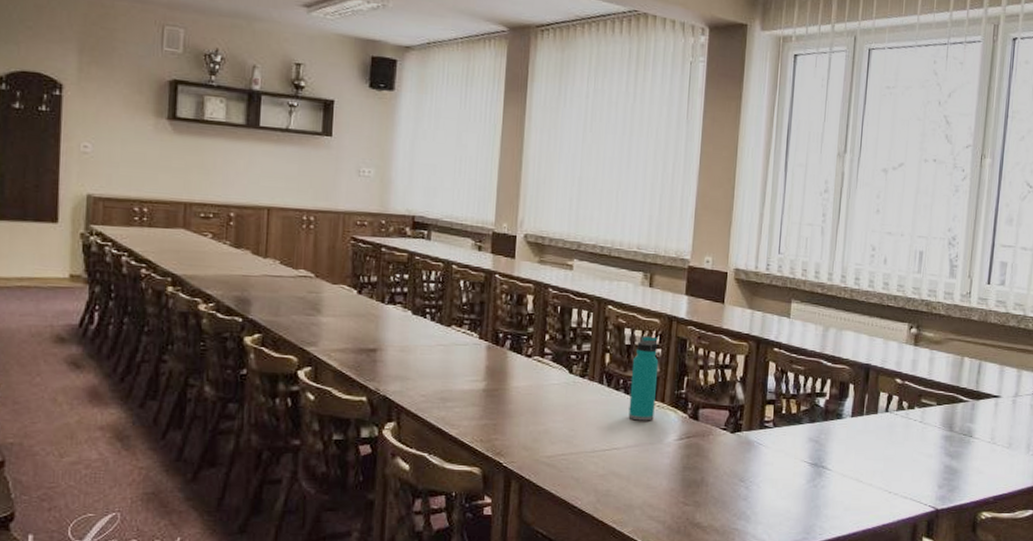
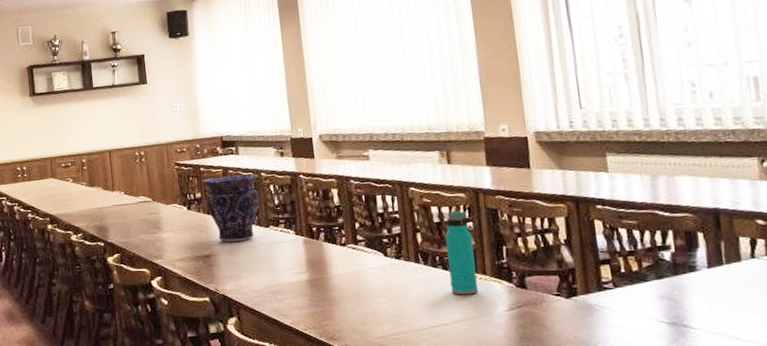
vase: none [382,261,450,338] -> present [203,173,260,242]

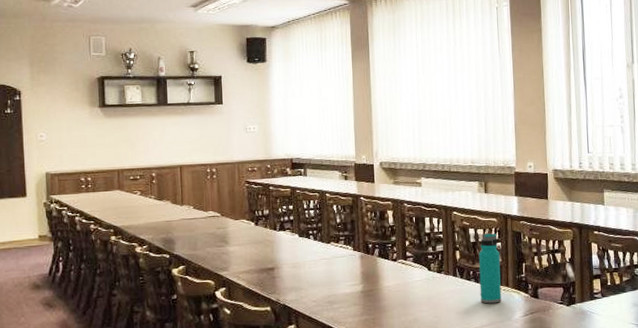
vase: present [203,173,260,242] -> none [271,194,324,256]

